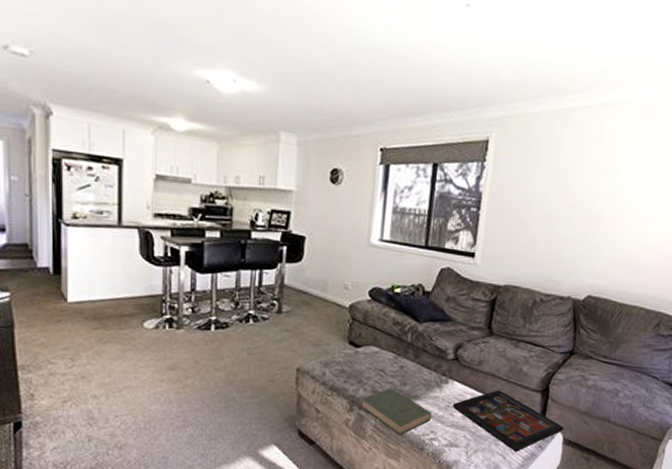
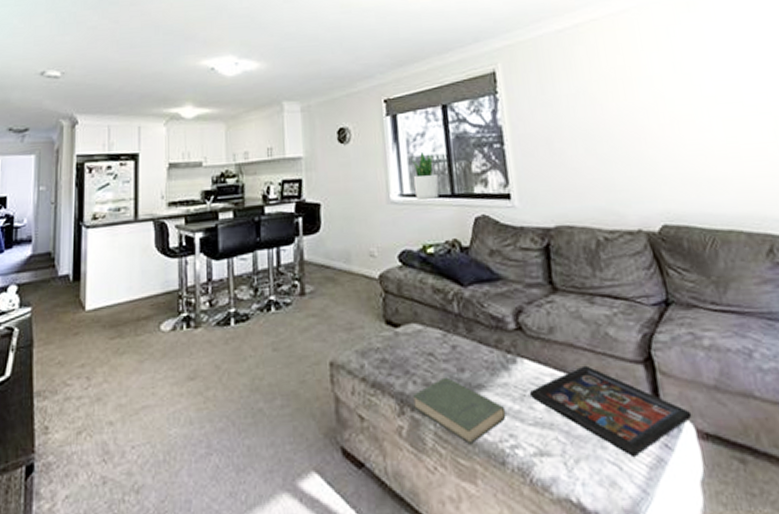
planter: none [393,204,416,249] -> present [411,151,439,201]

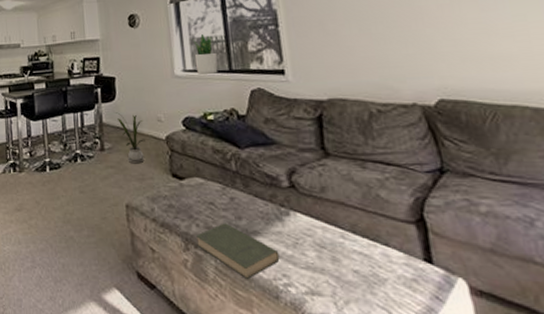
house plant: none [320,246,355,310] -> present [116,112,145,164]
decorative tray: present [529,365,692,456] -> none [301,221,465,304]

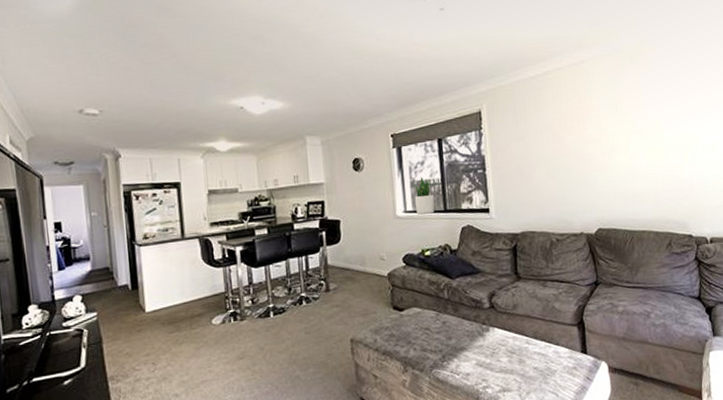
house plant: present [116,112,145,164] -> none [341,254,369,301]
book: present [196,223,280,279] -> none [414,344,481,388]

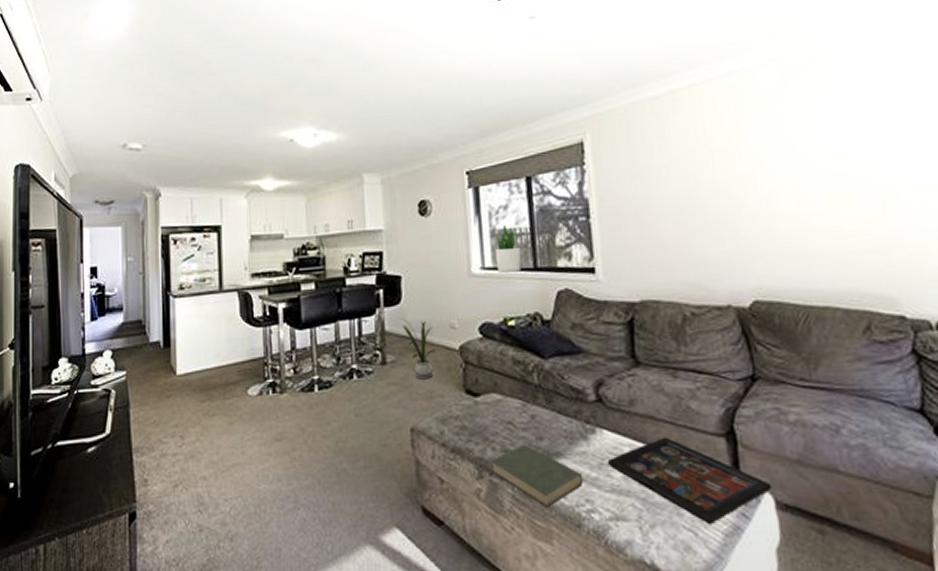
house plant: none [341,254,369,301] -> present [401,318,435,380]
book: none [414,344,481,388] -> present [492,444,584,507]
decorative tray: none [497,329,607,387] -> present [607,437,772,524]

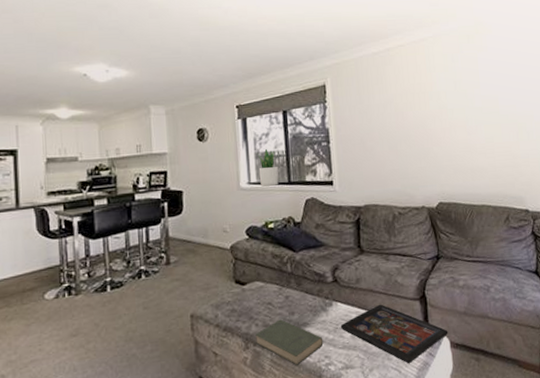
house plant: present [401,318,435,380] -> none [183,225,211,275]

